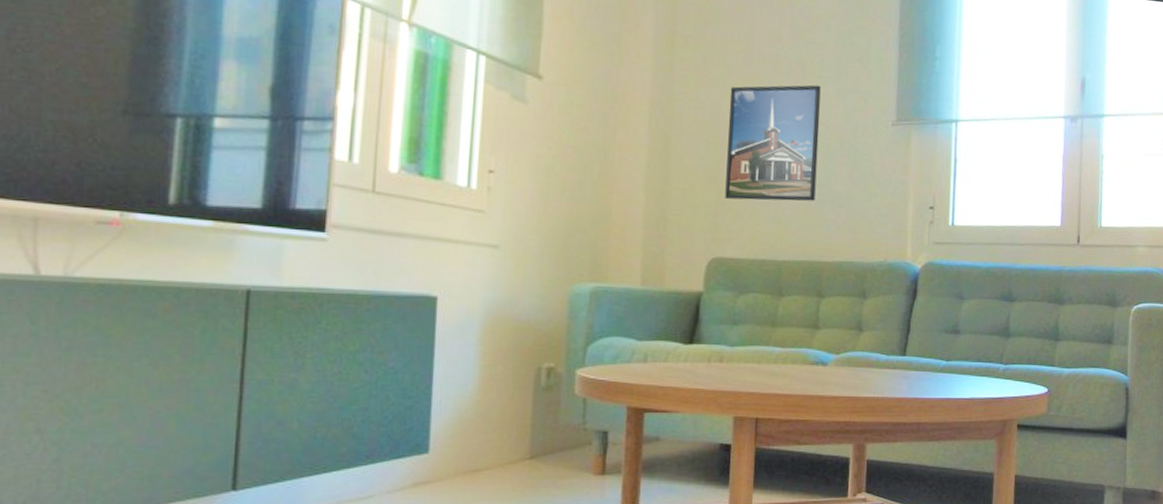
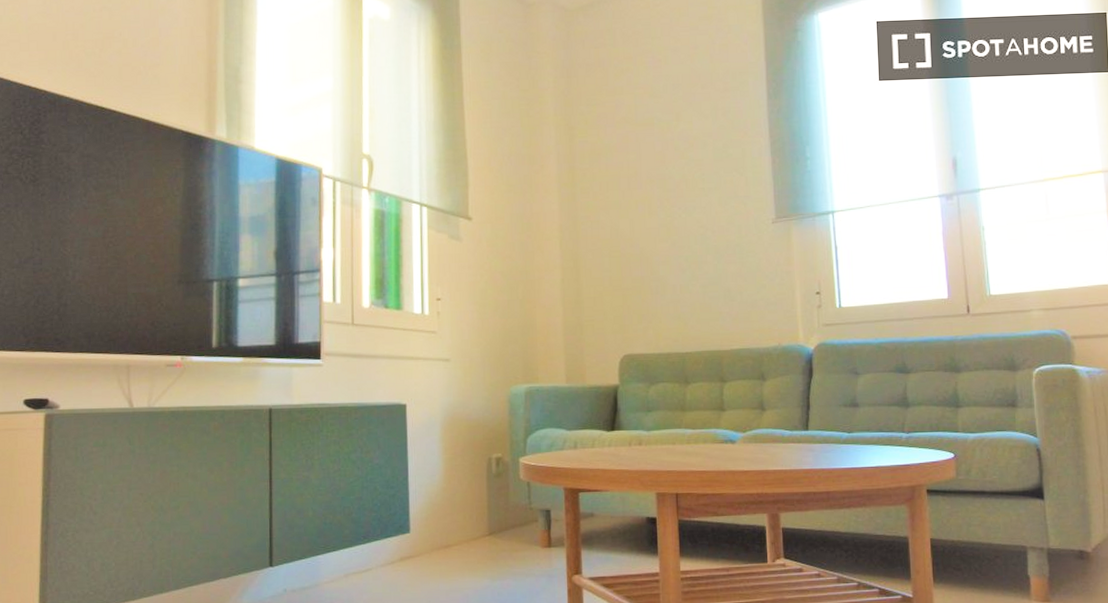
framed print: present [725,85,821,201] -> none [625,196,709,303]

